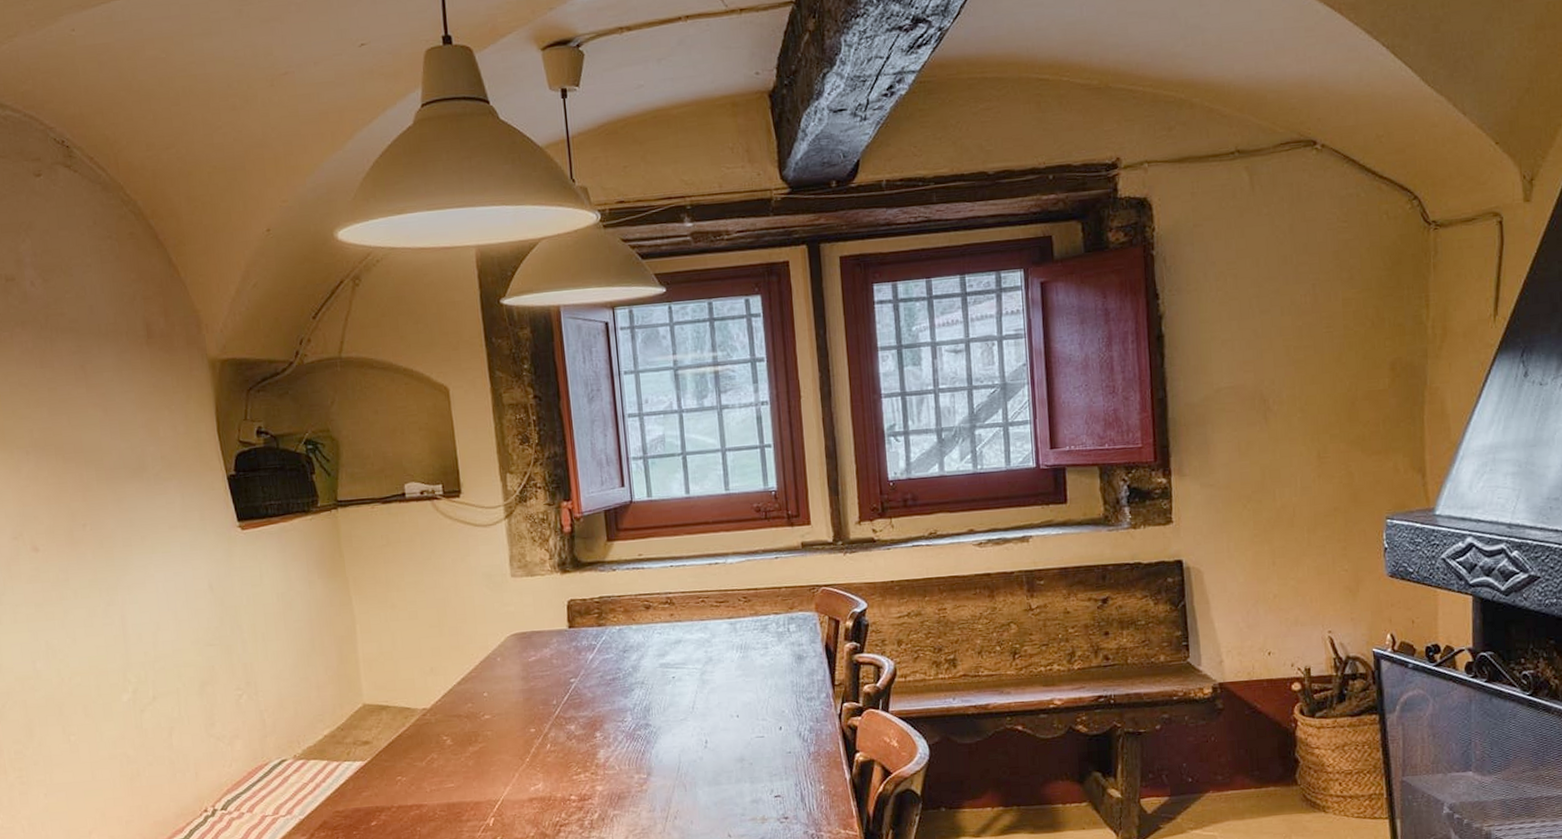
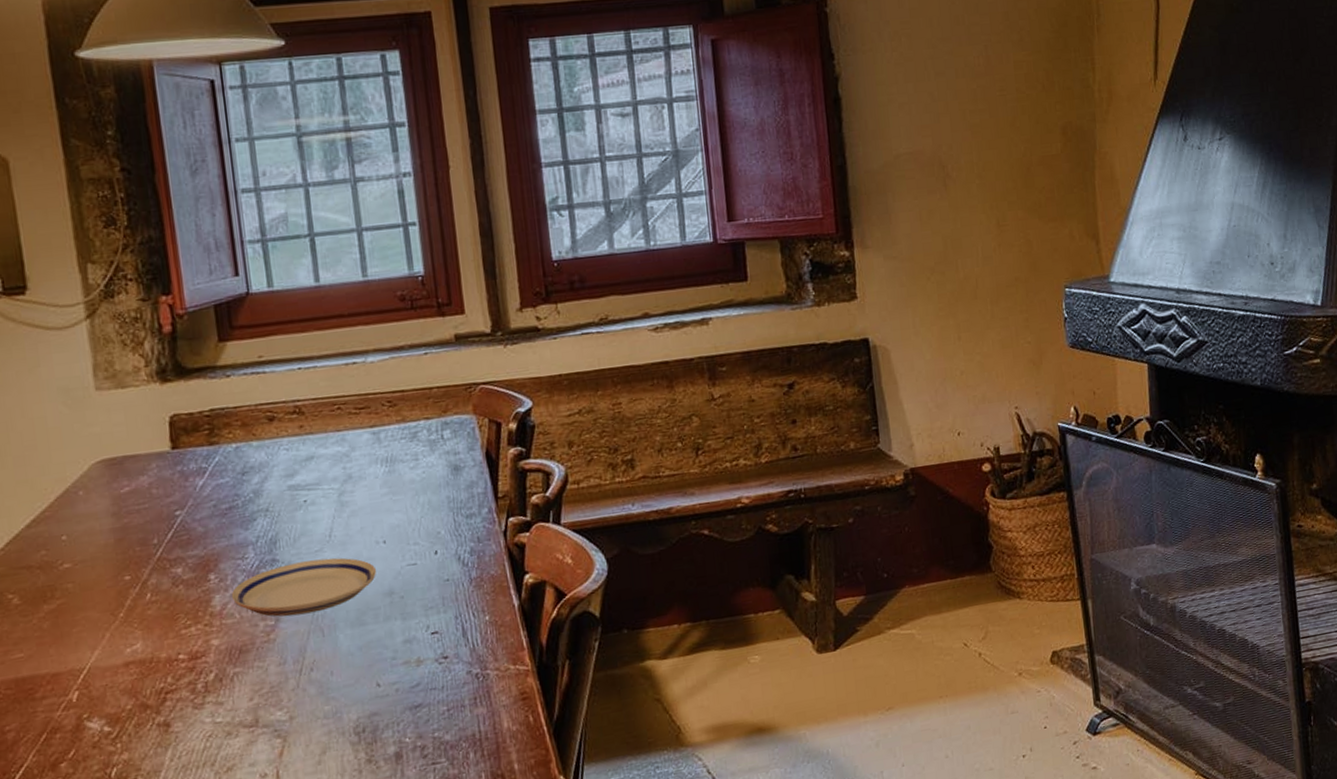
plate: none [612,726,731,772] -> present [231,557,377,617]

